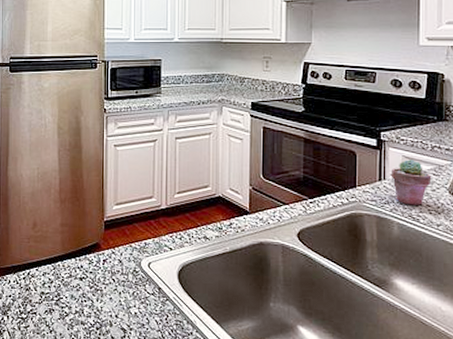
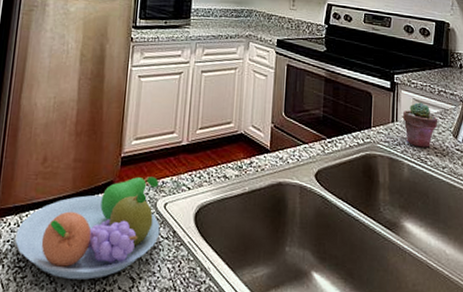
fruit bowl: none [16,239,146,330] -> present [15,177,160,280]

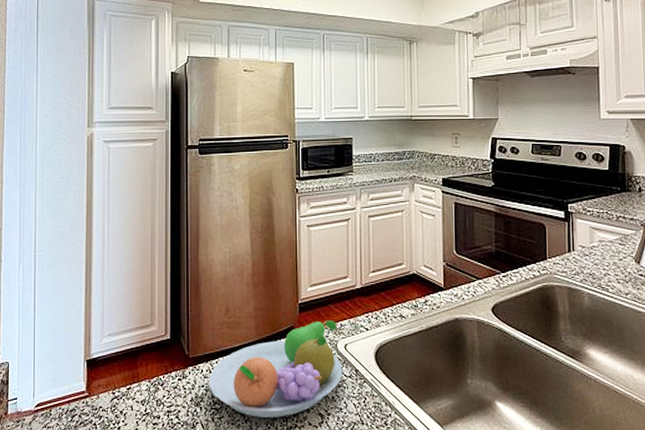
potted succulent: present [403,102,438,148] -> none [580,230,618,275]

